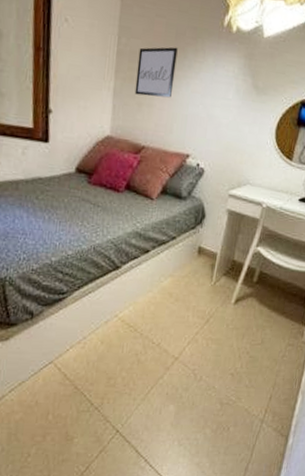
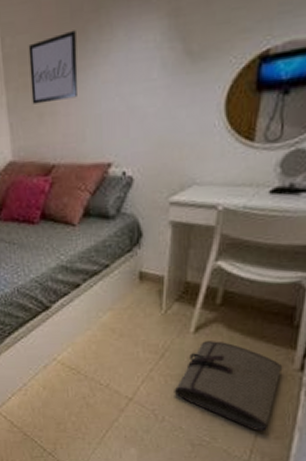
tool roll: none [212,312,296,394] -> present [174,341,283,432]

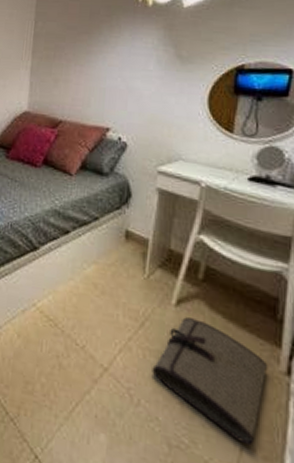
wall art: present [28,30,78,105] -> none [51,25,93,73]

